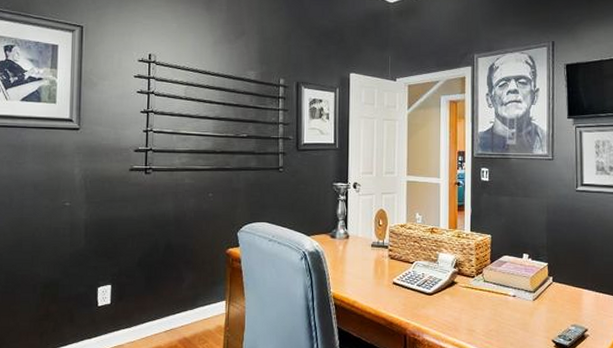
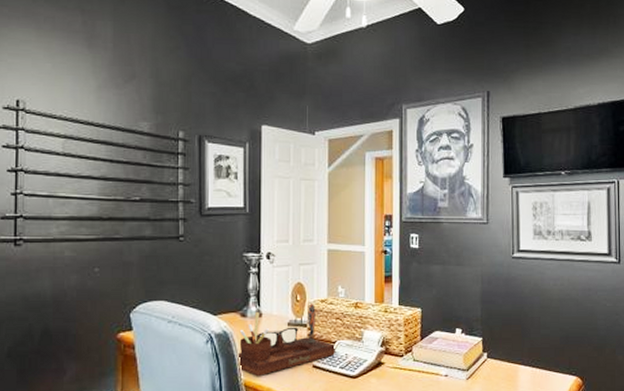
desk organizer: none [328,228,413,291] -> present [239,304,335,377]

